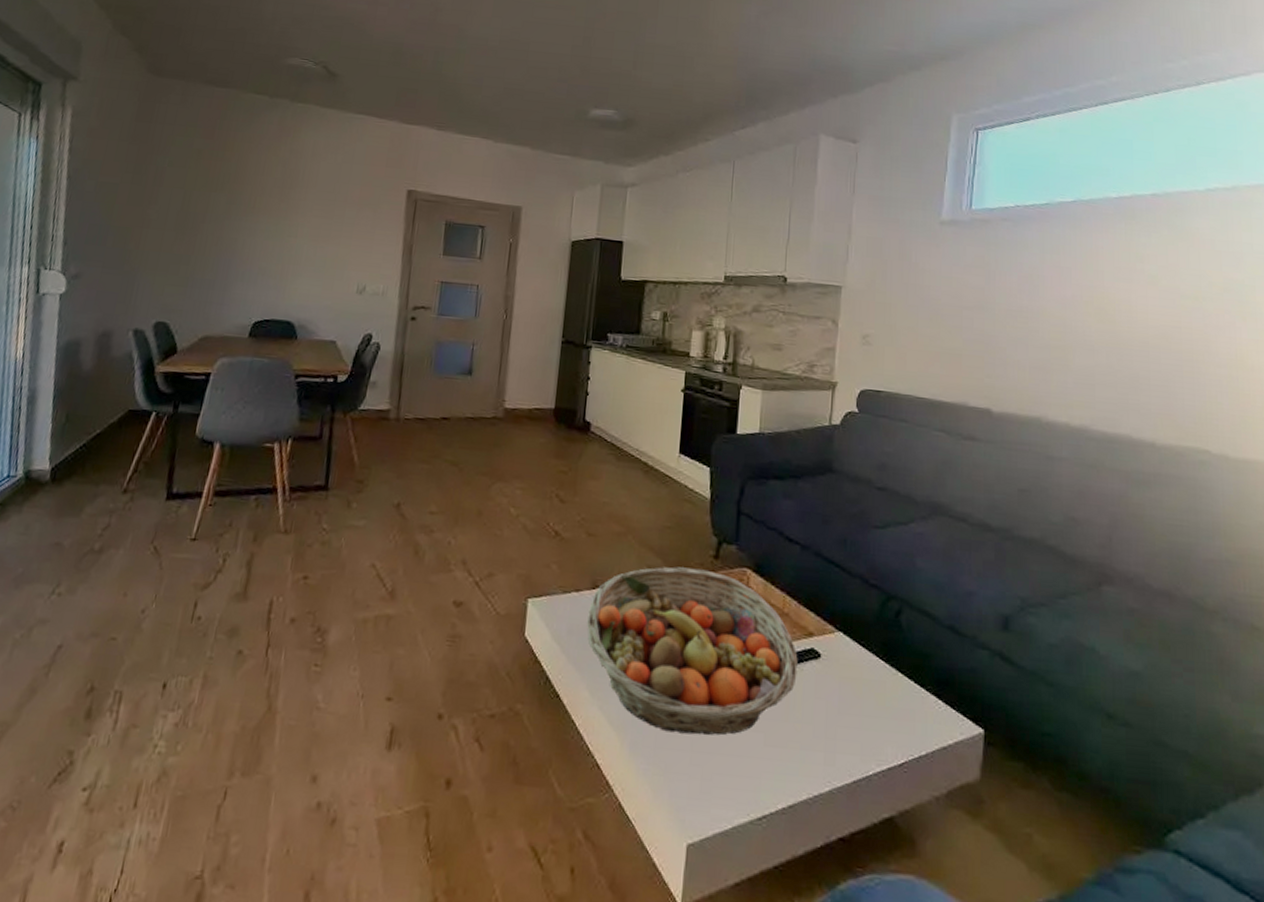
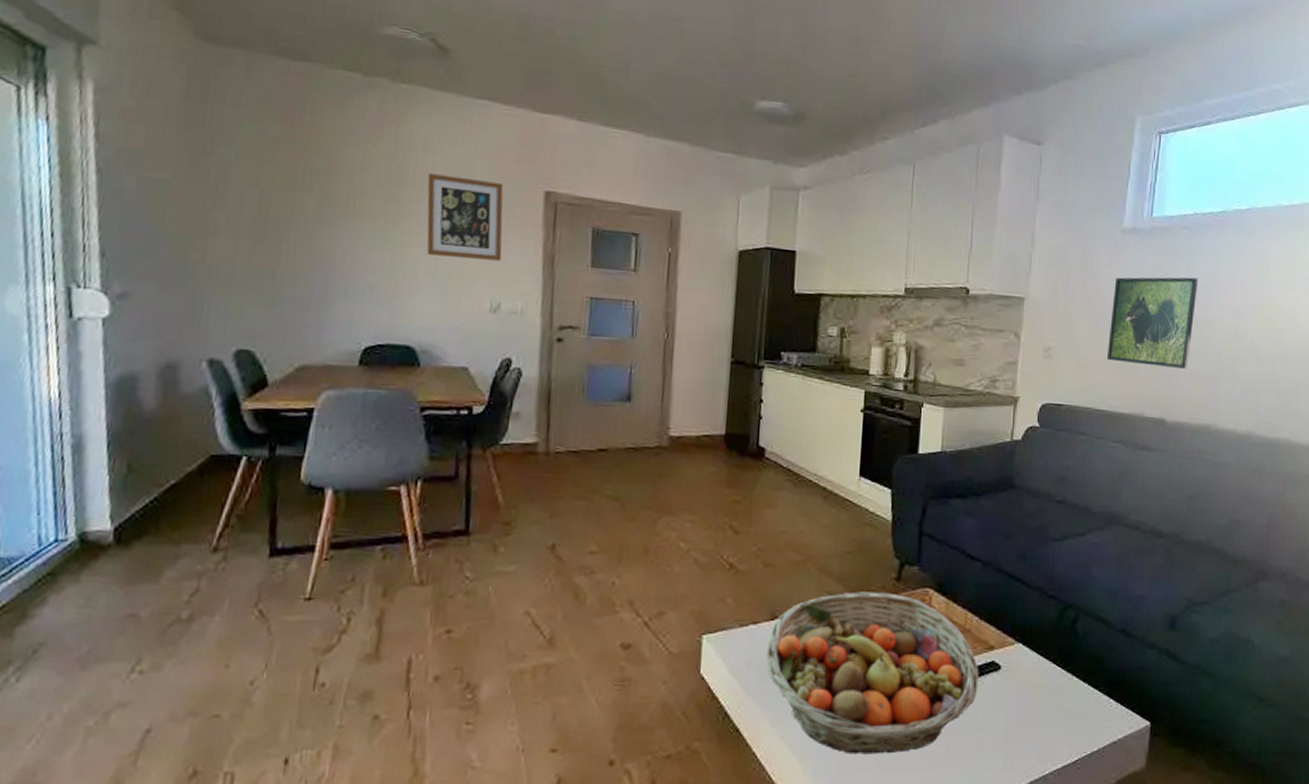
wall art: none [309,176,374,250] -> present [426,173,504,261]
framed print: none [928,267,1022,360] -> present [1107,277,1198,370]

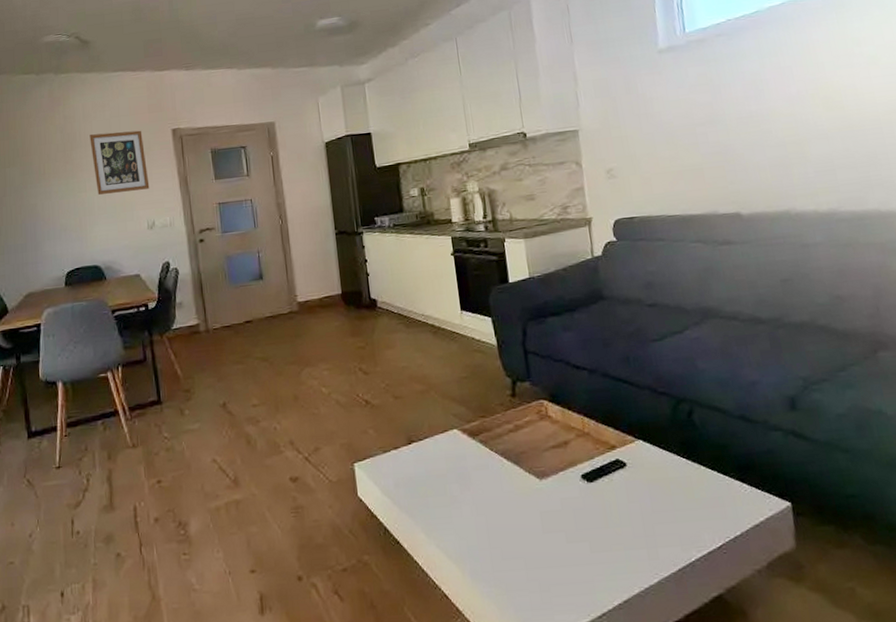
fruit basket: present [766,592,979,754] -> none [409,408,609,556]
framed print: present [1107,277,1198,370] -> none [661,77,753,170]

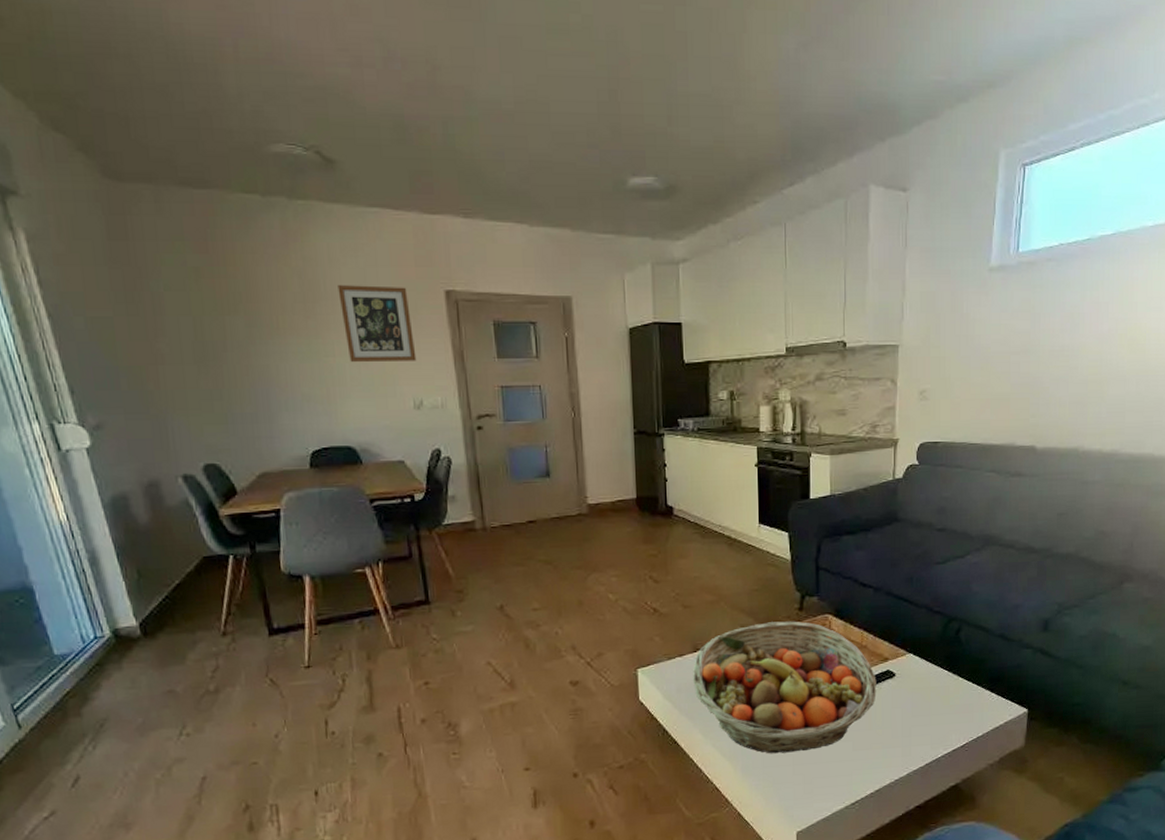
fruit basket: none [409,408,609,556] -> present [693,621,877,754]

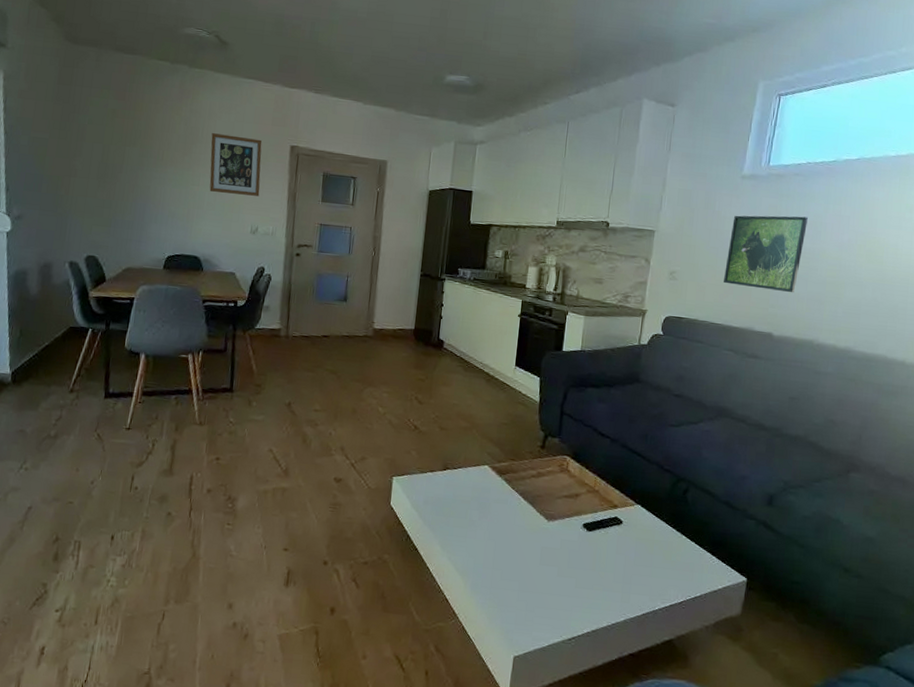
fruit basket: present [693,621,877,754] -> none [439,454,604,580]
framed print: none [979,308,1064,398] -> present [724,215,808,293]

